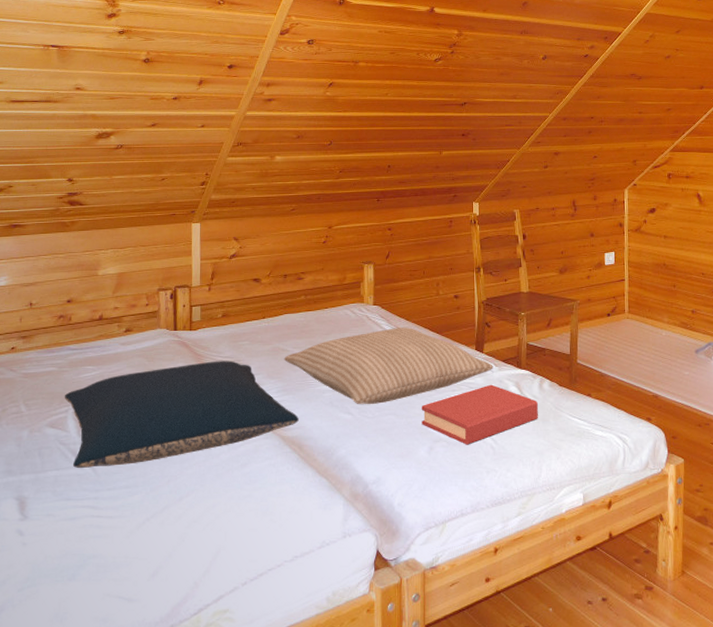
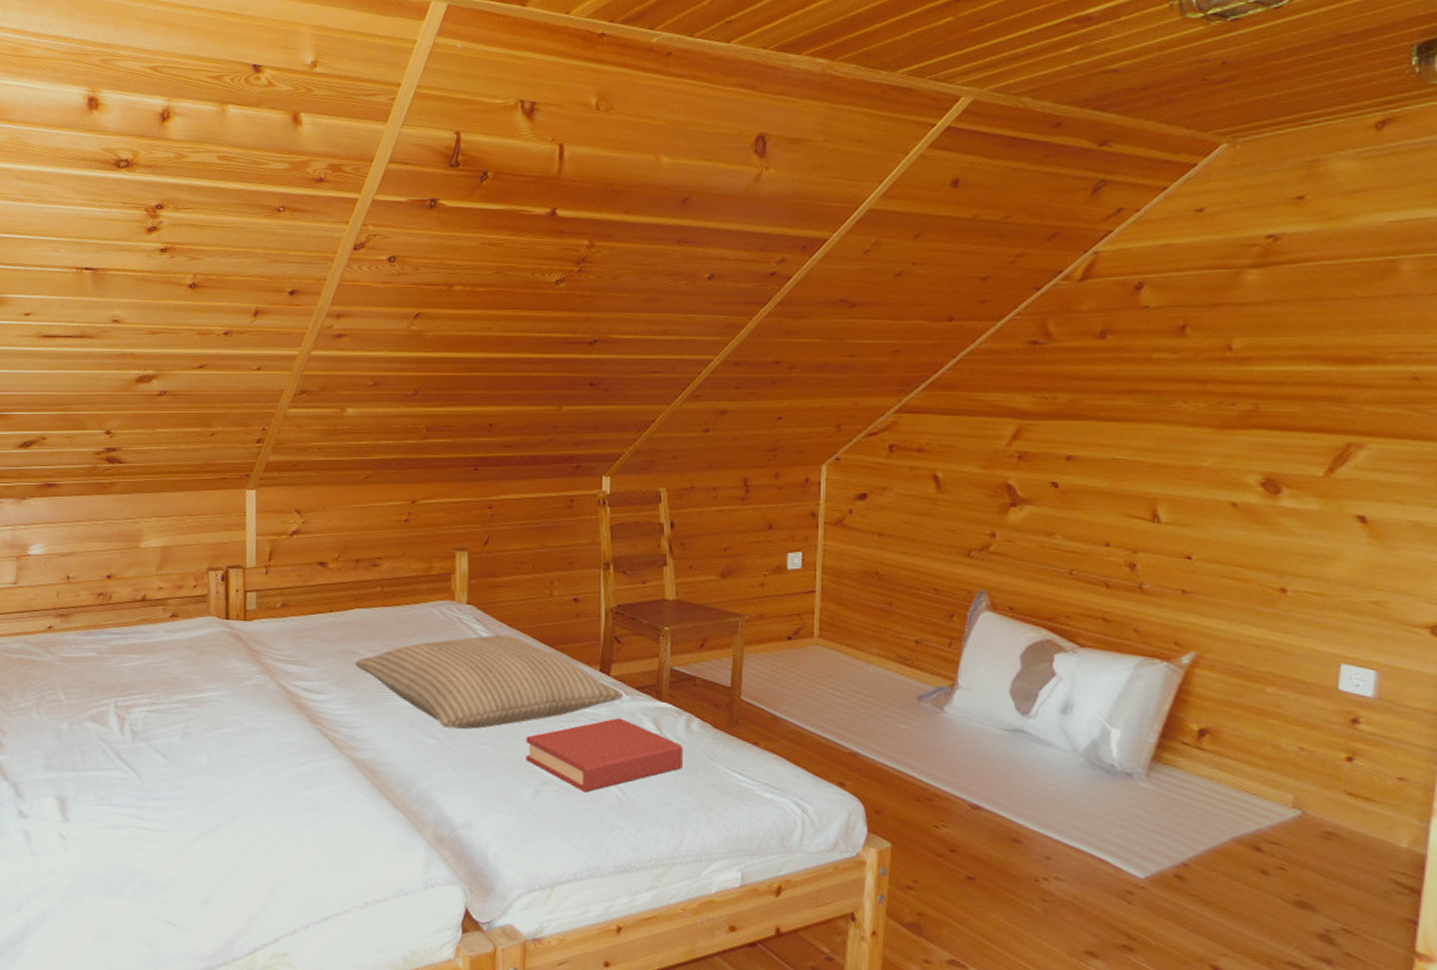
pillow: present [64,360,299,469] -> none [105,659,372,773]

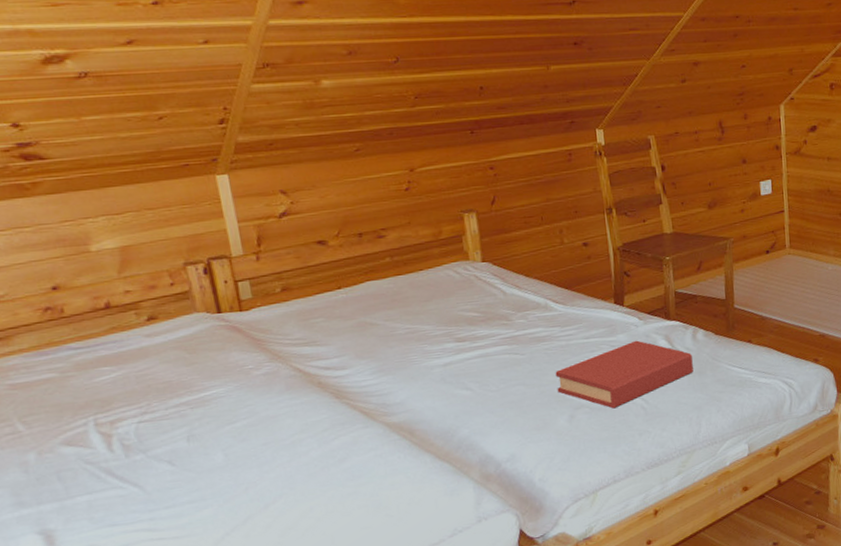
pillow: present [355,635,623,730] -> none [374,285,638,378]

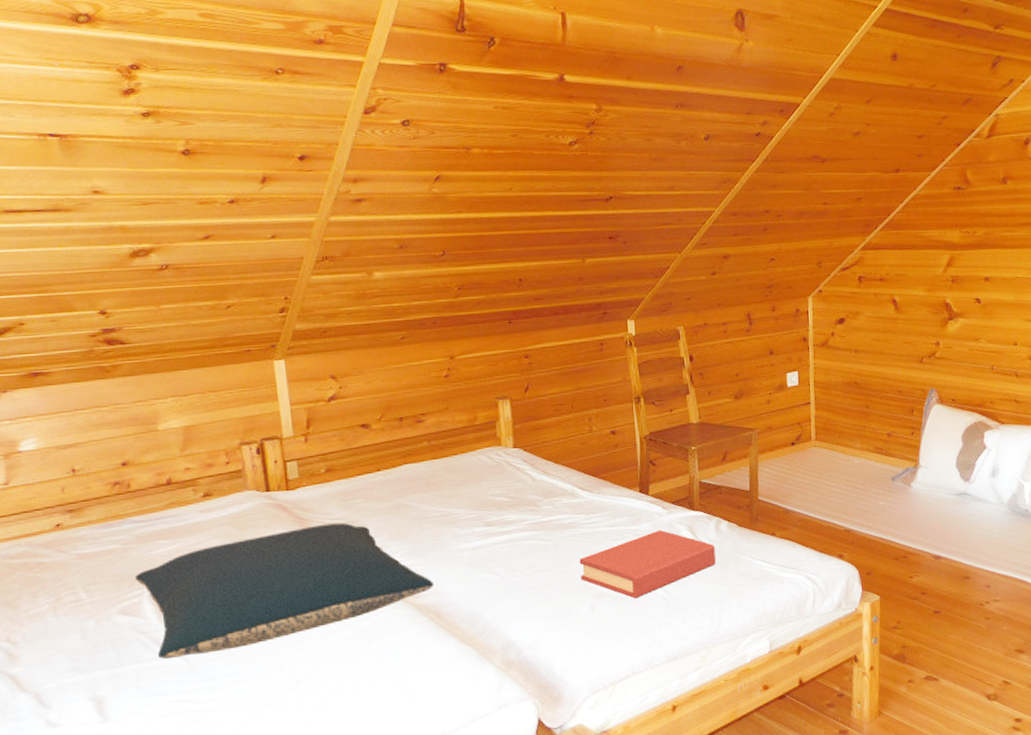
pillow: none [77,342,405,489] -> present [134,522,434,660]

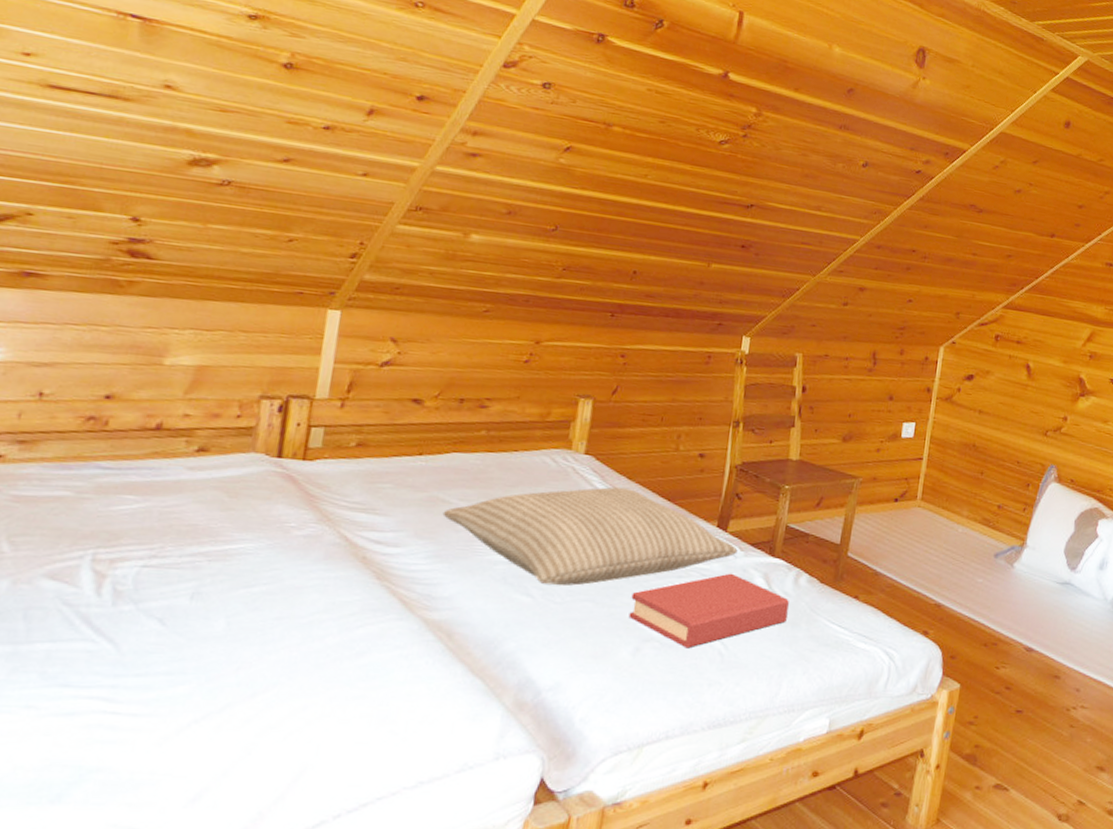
pillow: present [134,522,434,660] -> none [79,506,453,643]
pillow: none [408,471,662,562] -> present [442,487,738,586]

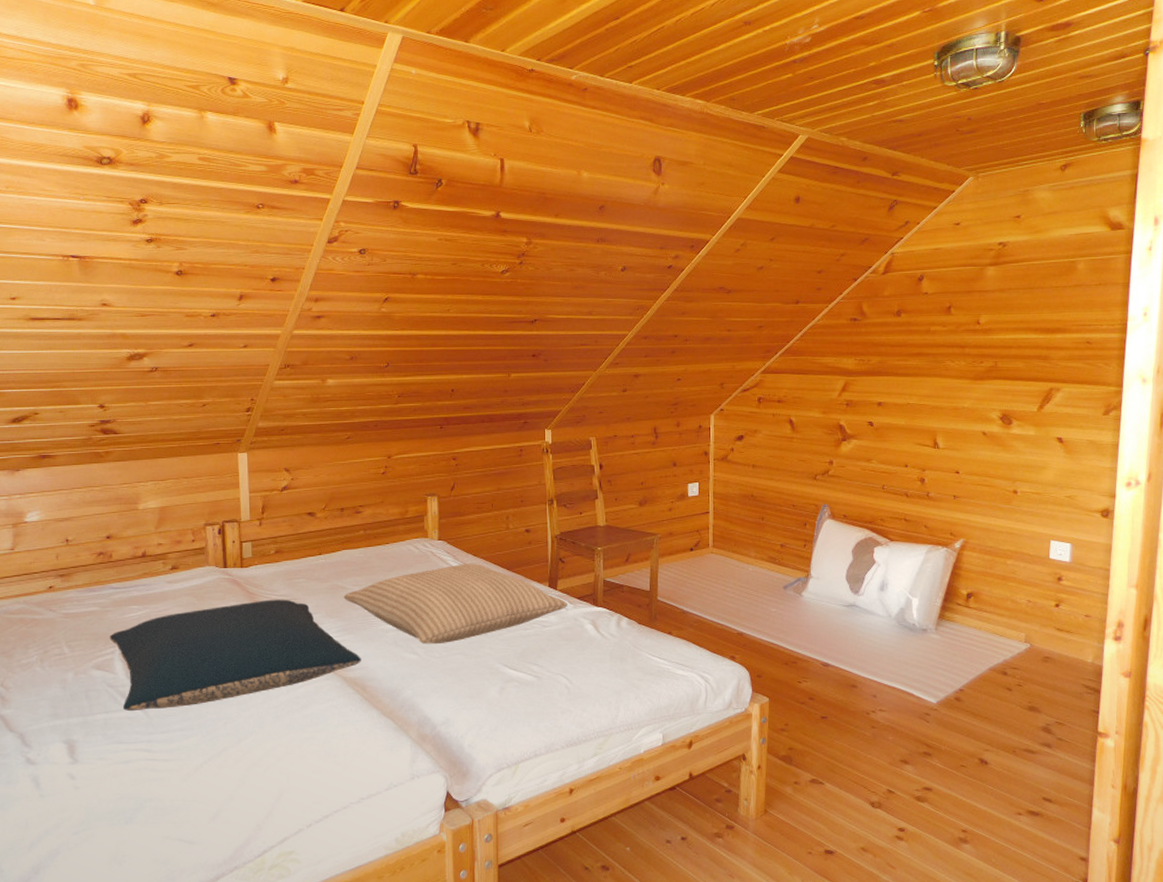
pillow: none [79,506,453,643] -> present [109,599,361,712]
hardback book: present [628,573,789,649] -> none [491,622,616,685]

